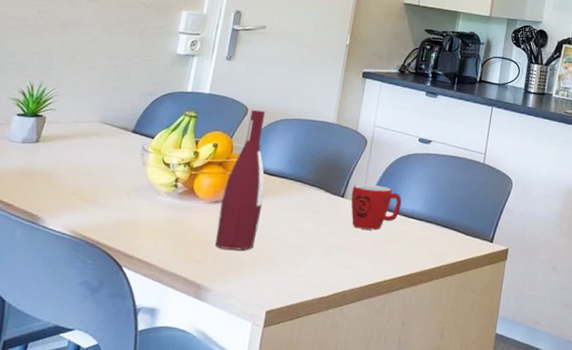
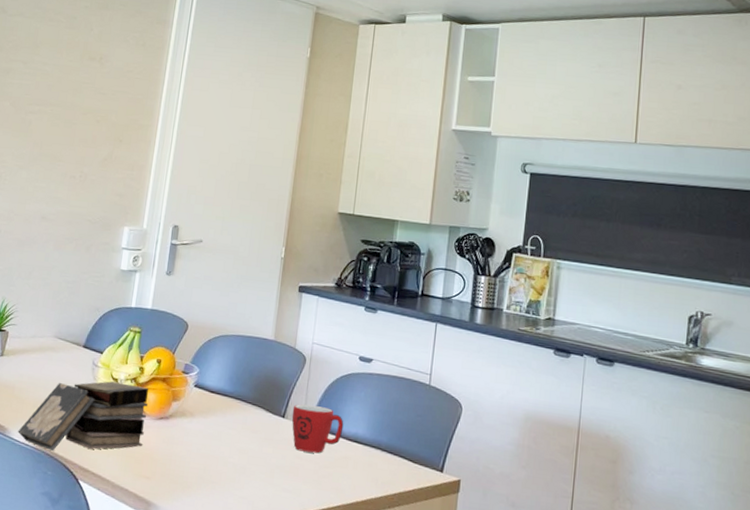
book: none [53,166,203,239] -> present [18,381,149,451]
wine bottle: present [215,109,265,251] -> none [162,325,207,469]

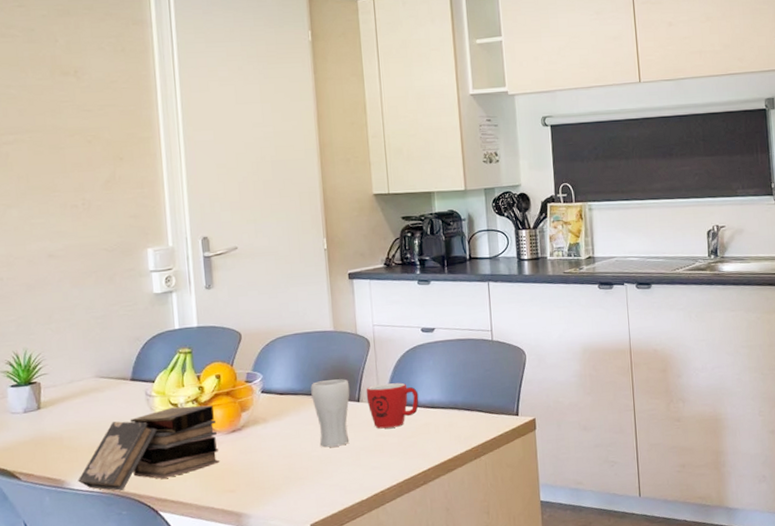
drinking glass: none [238,387,278,459] -> present [311,379,350,448]

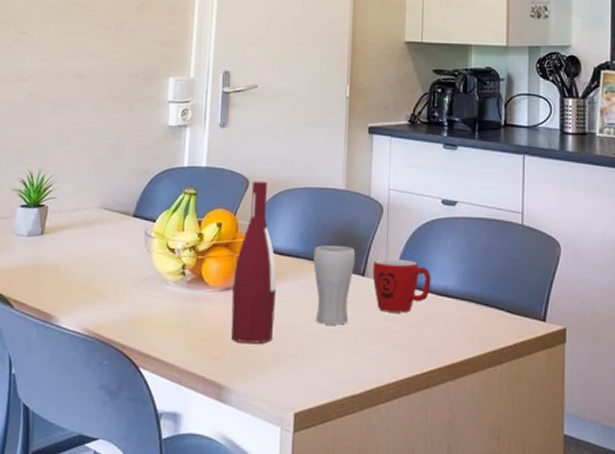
book: present [78,405,219,491] -> none [66,252,211,337]
wine bottle: none [238,332,283,475] -> present [231,181,277,344]

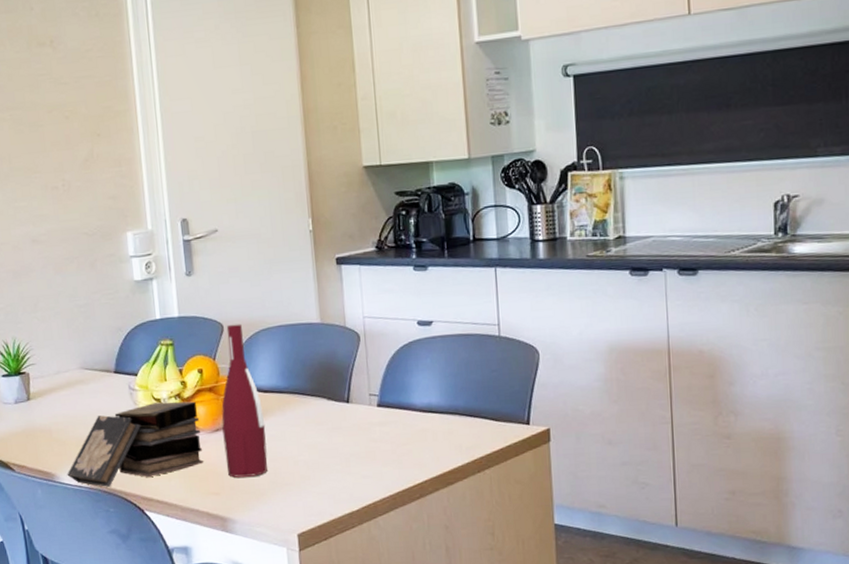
book: none [66,252,211,337] -> present [67,401,203,487]
drinking glass: present [313,245,356,325] -> none [296,377,339,452]
mug: present [372,259,431,313] -> none [356,382,415,434]

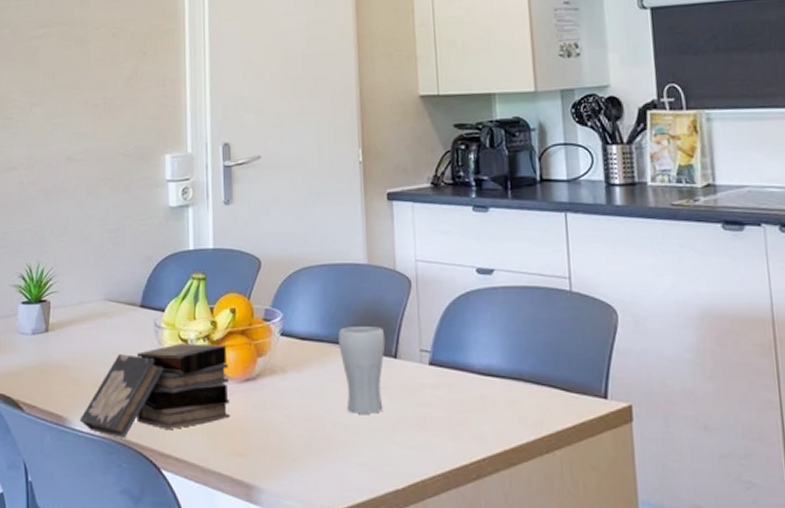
wine bottle: present [221,324,268,478] -> none [253,260,302,438]
drinking glass: none [296,377,339,452] -> present [338,326,386,414]

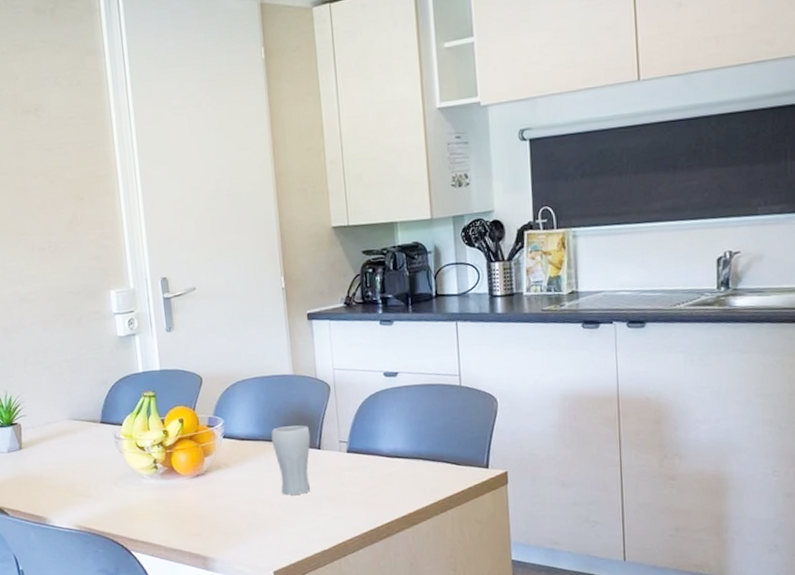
book: present [80,343,231,438] -> none [58,449,185,530]

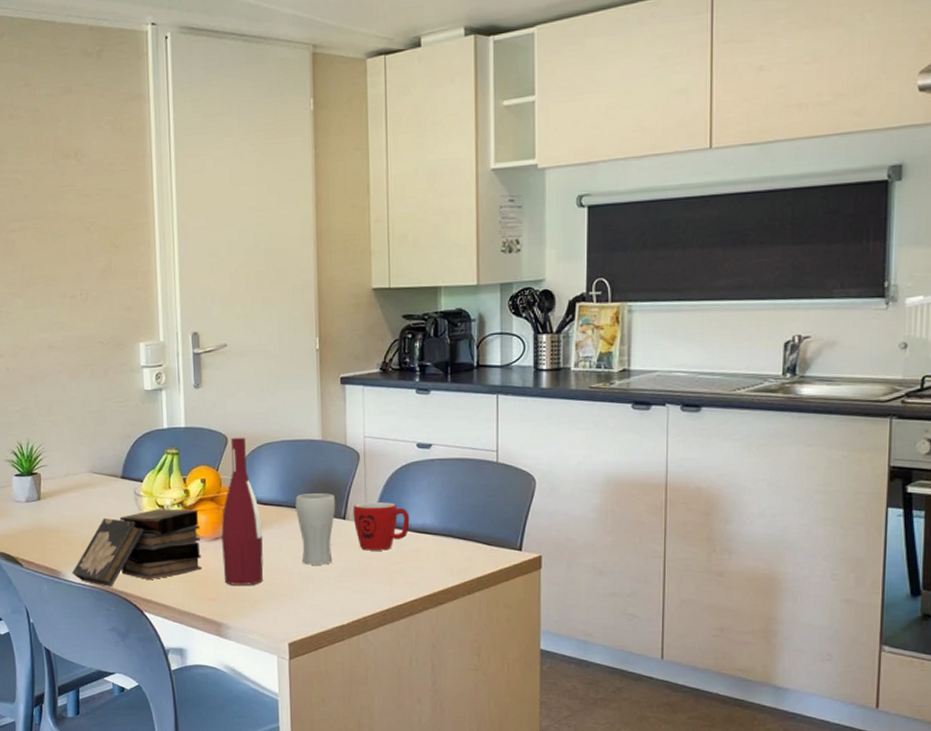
book: none [58,449,185,530] -> present [72,509,202,587]
wine bottle: none [201,376,245,520] -> present [221,437,264,585]
mug: none [326,430,382,478] -> present [353,502,410,551]

